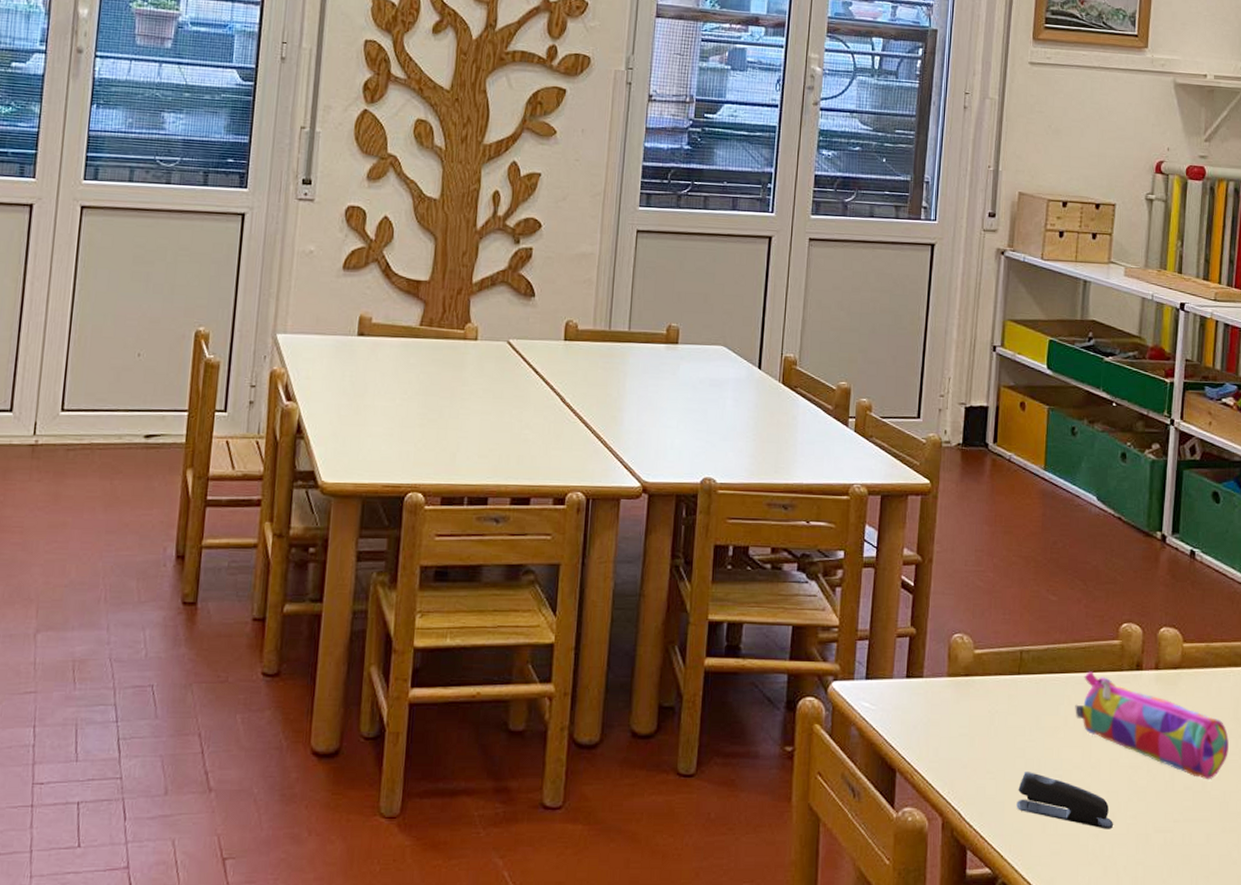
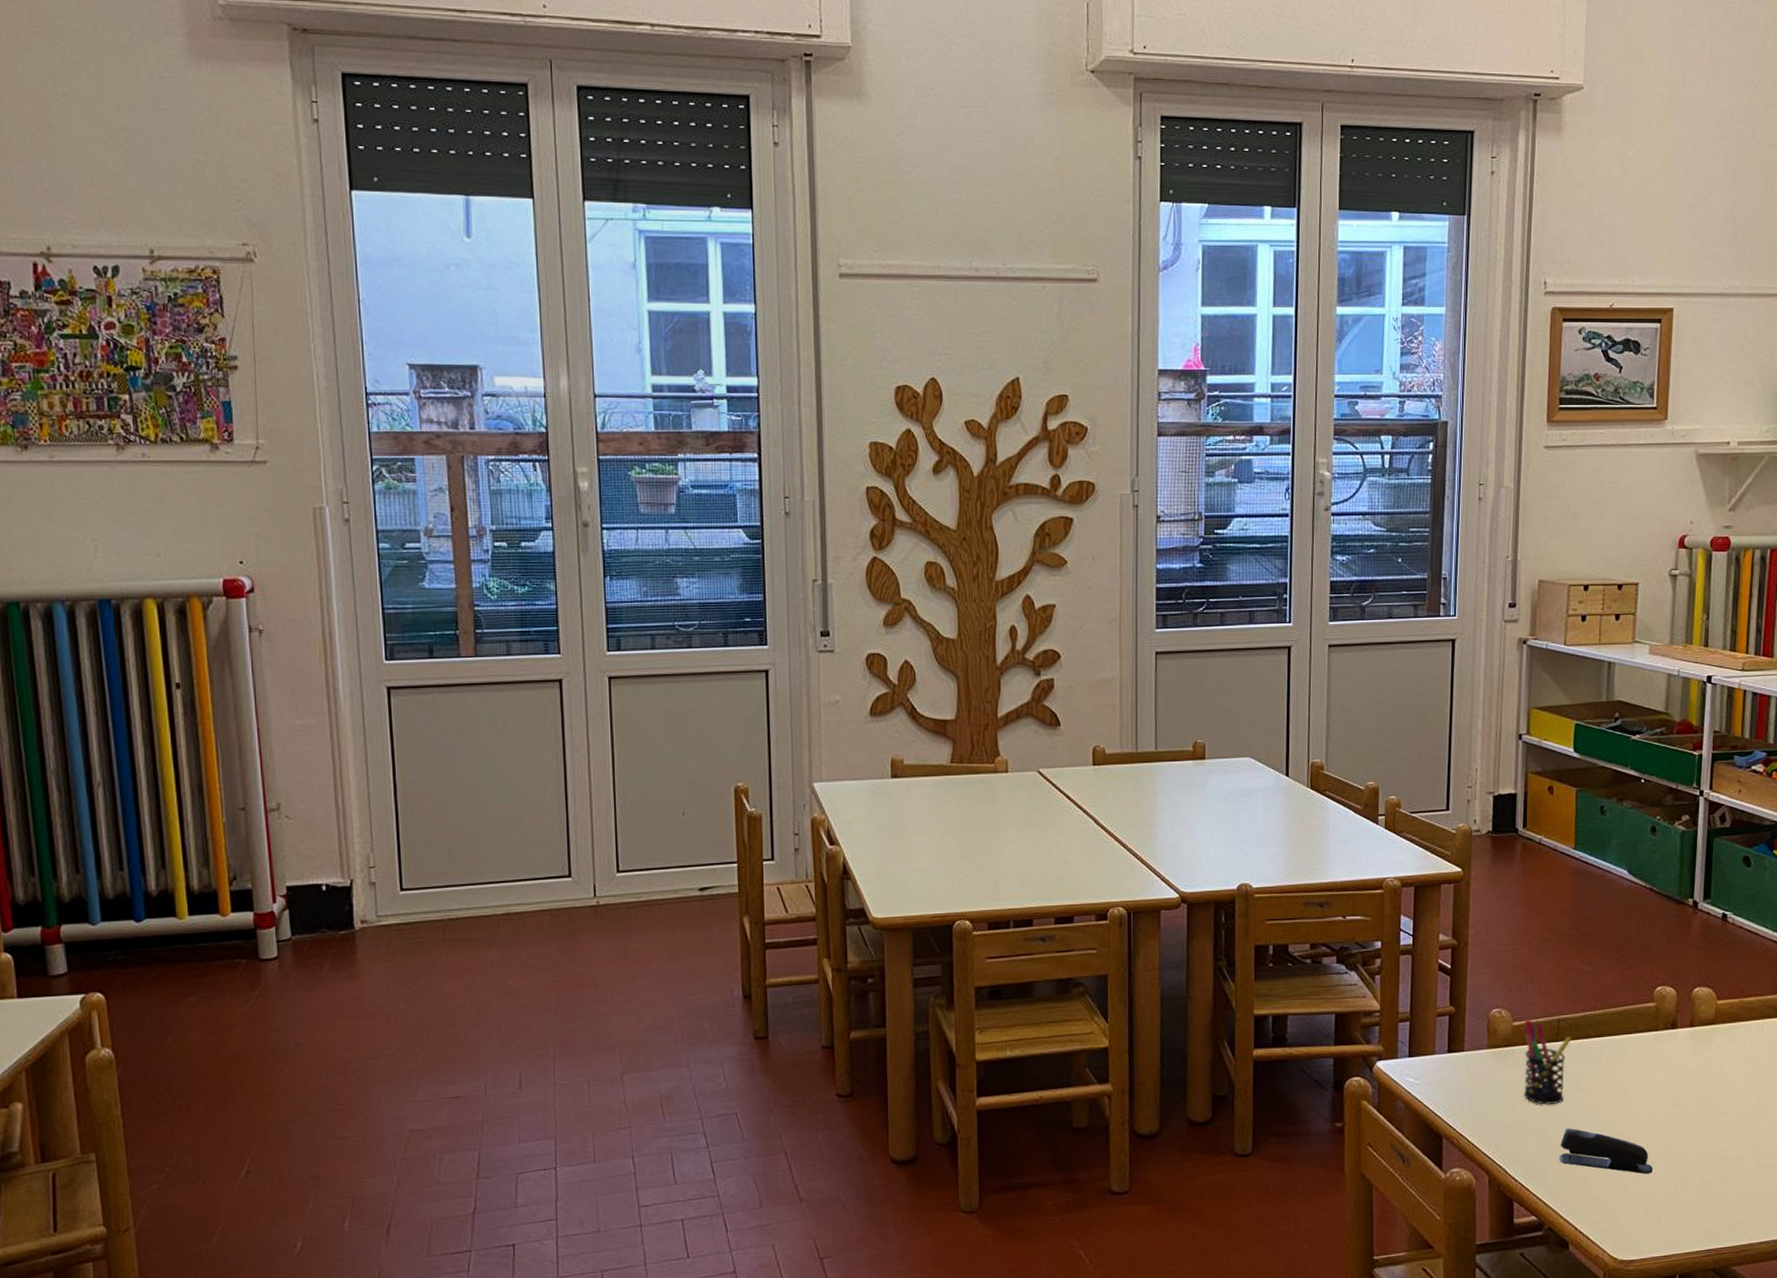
pen holder: none [983,647,1035,743] -> present [1524,1019,1572,1105]
pencil case: present [1075,671,1229,780] -> none [1612,1033,1763,1123]

